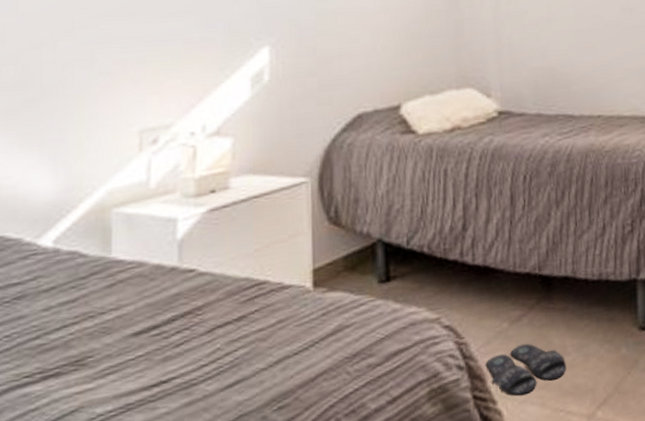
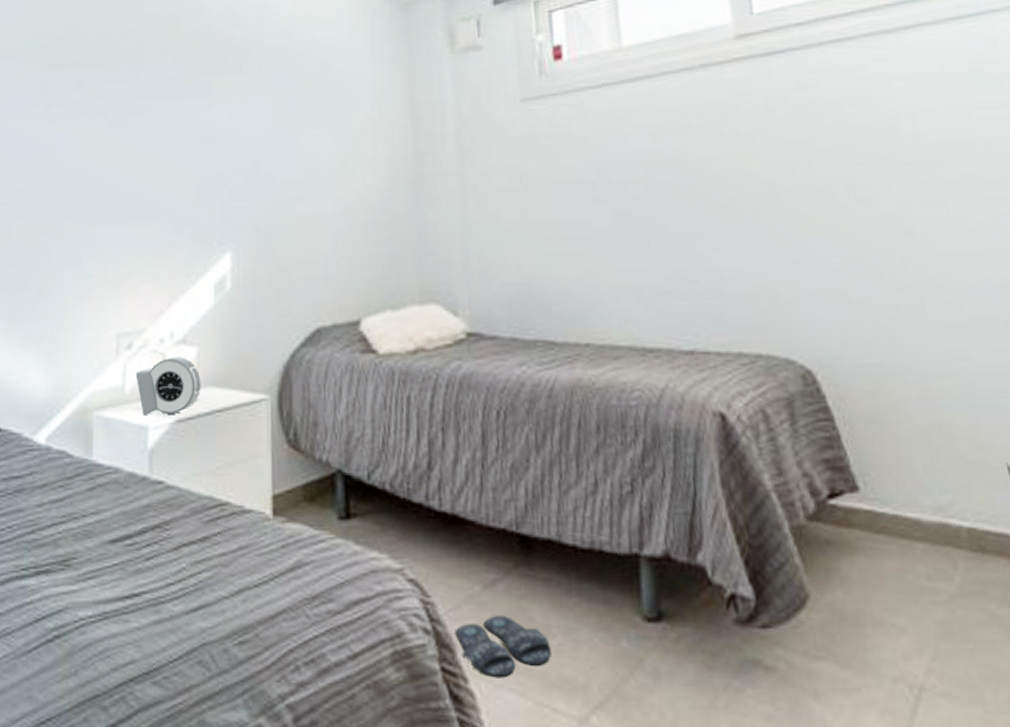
alarm clock: none [162,148,238,209] -> present [135,357,202,416]

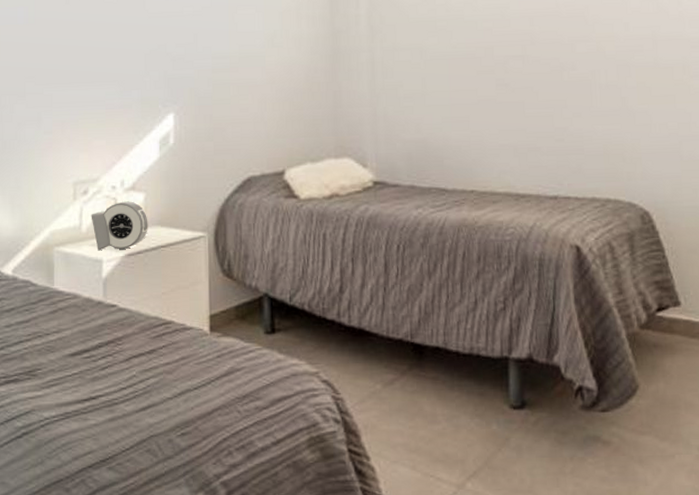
slippers: present [456,614,551,677] -> none [361,406,437,455]

